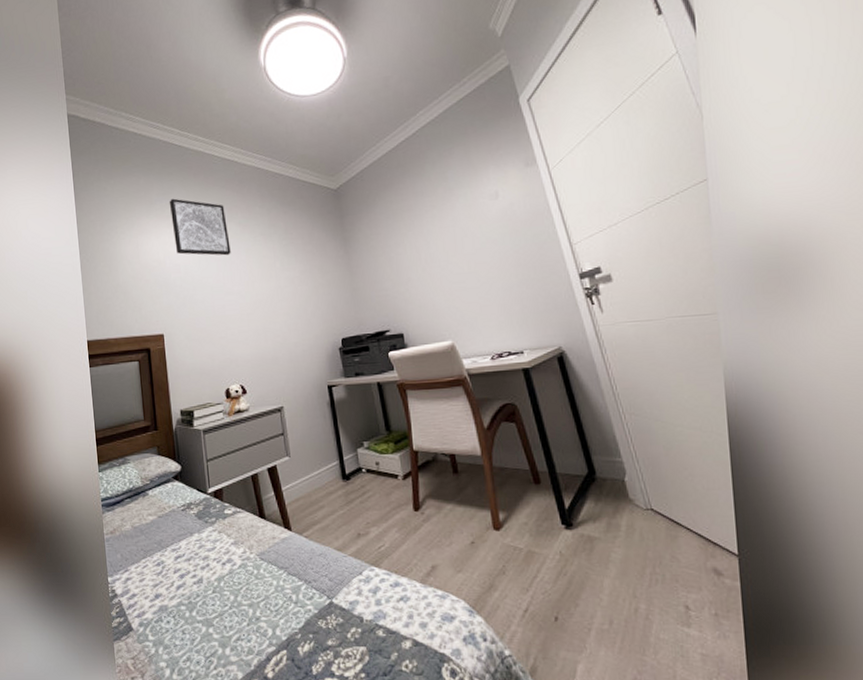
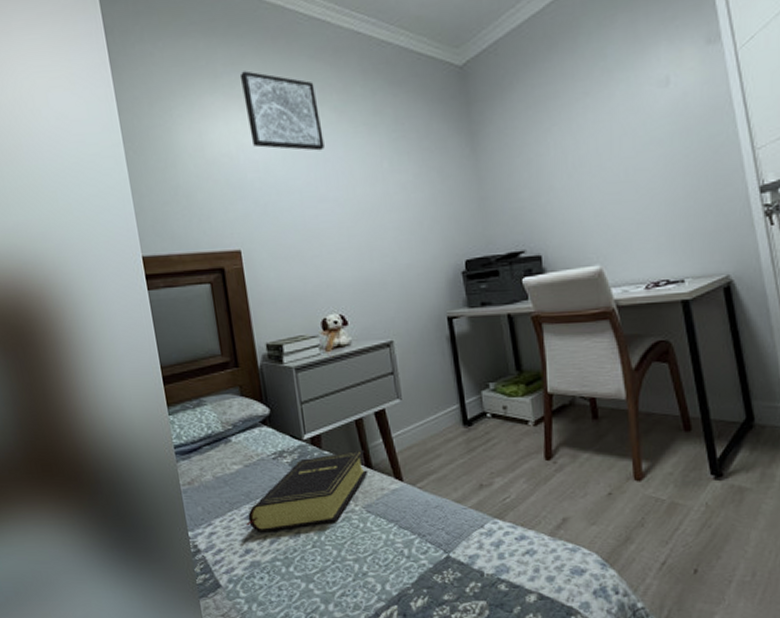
book: none [157,502,262,579] -> present [246,449,368,533]

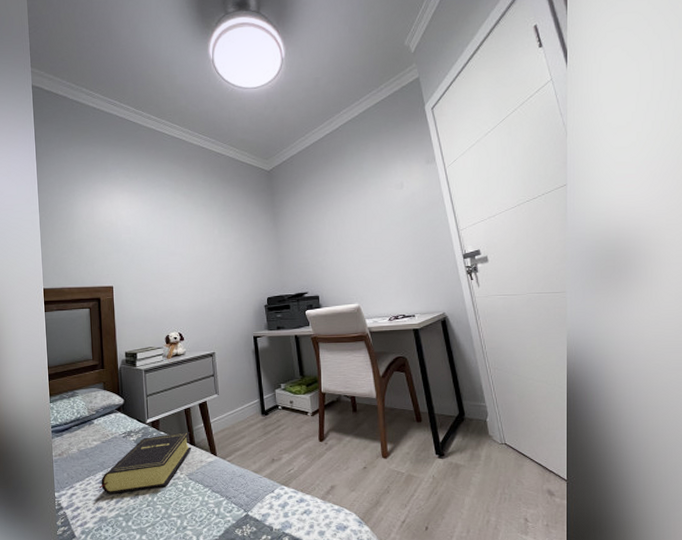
wall art: present [239,71,325,151] -> none [122,168,176,221]

